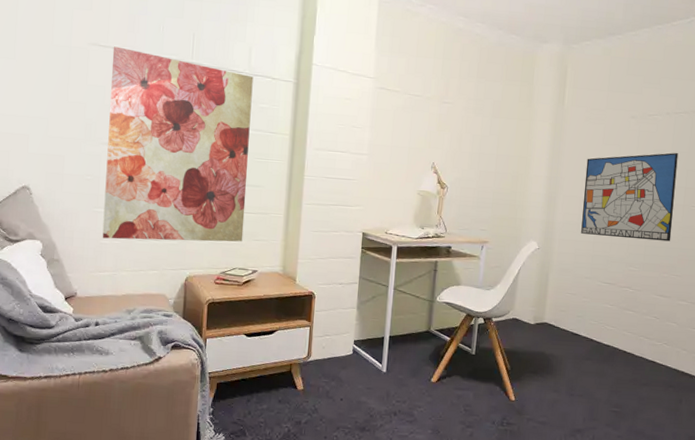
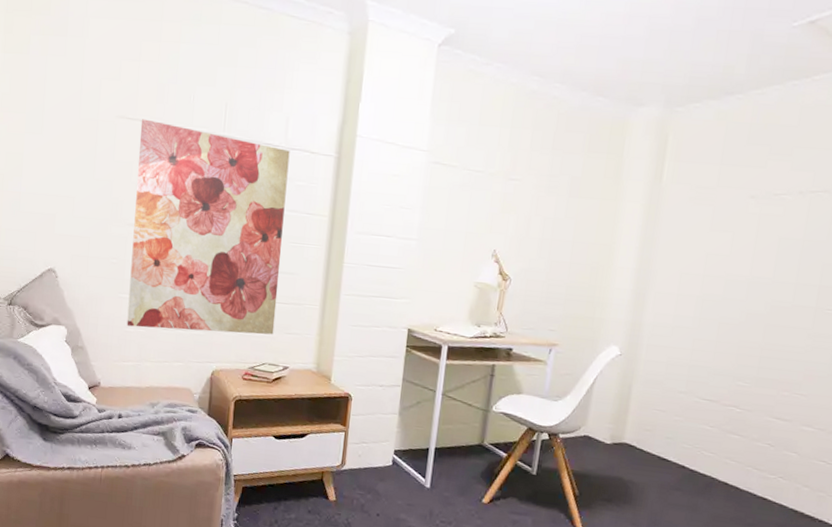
wall art: present [581,153,679,242] -> none [676,242,813,353]

